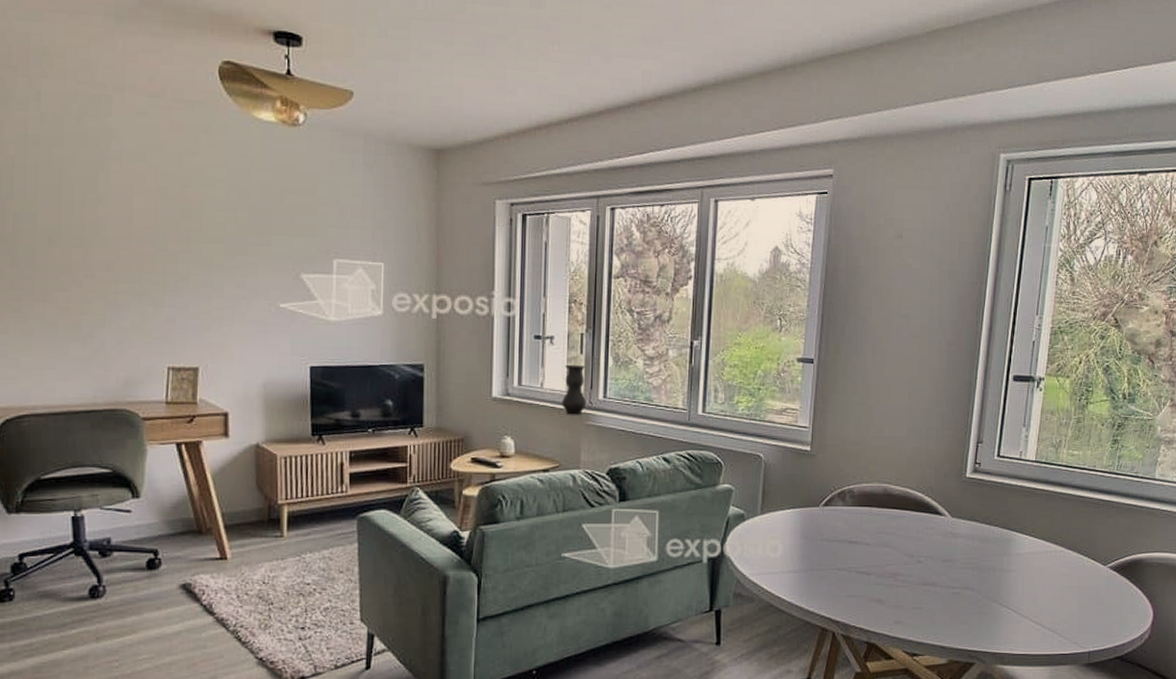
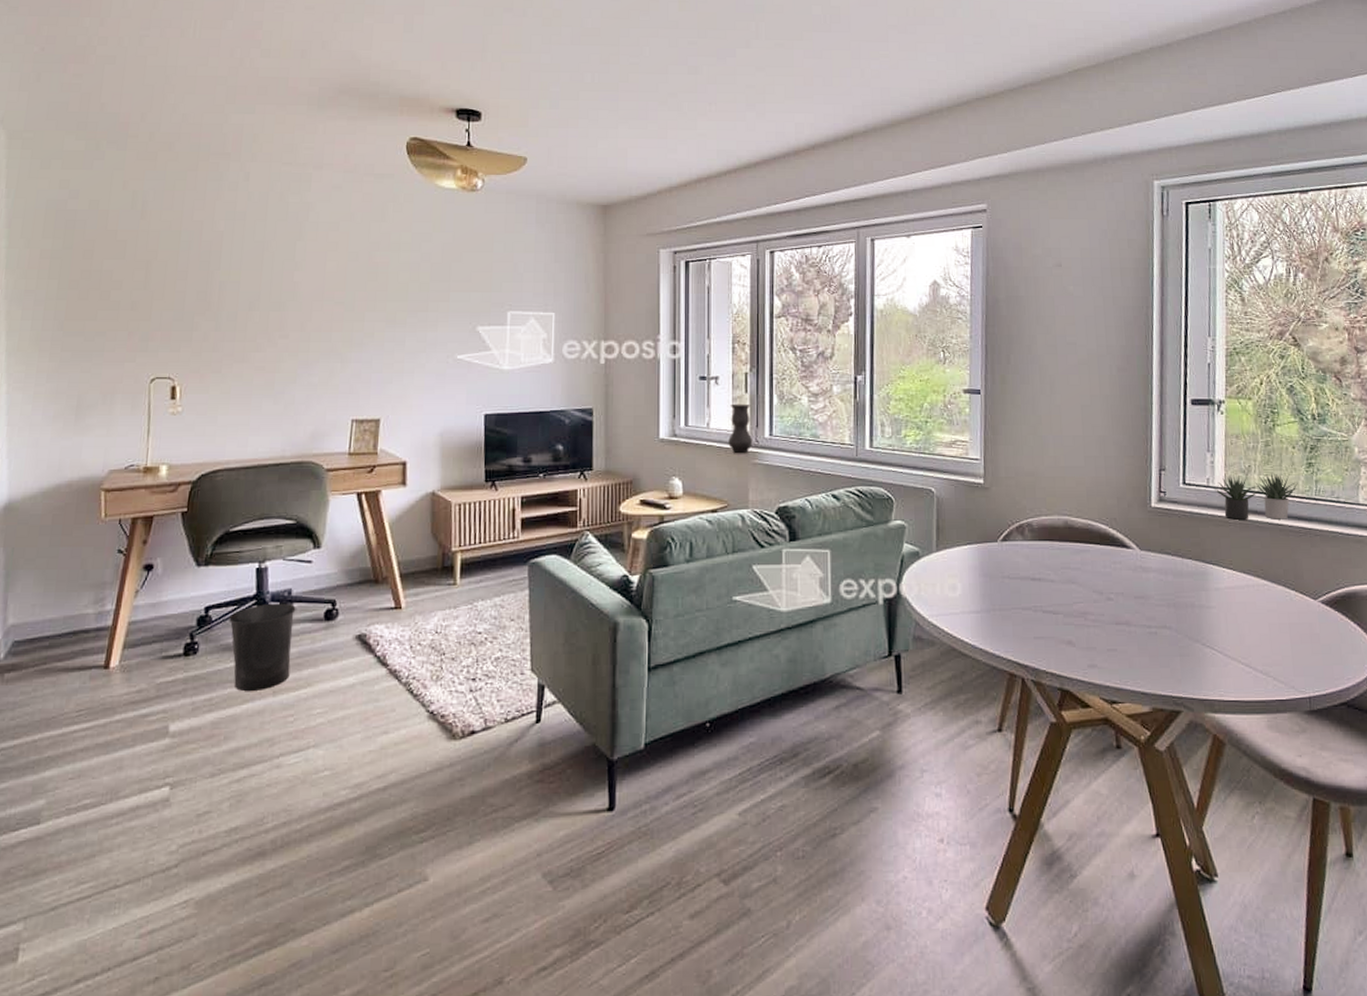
waste bin: none [45,551,116,637] -> present [229,603,296,691]
succulent plant: none [1025,448,1102,492] -> present [1213,473,1298,520]

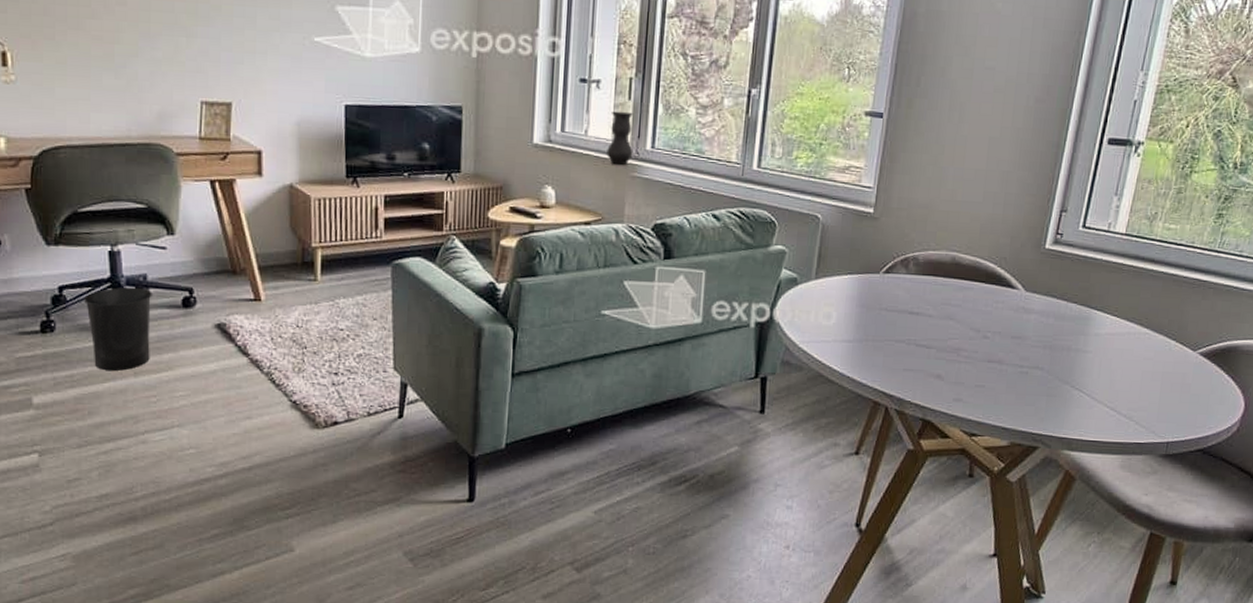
succulent plant: present [1213,473,1298,520] -> none [1113,221,1203,270]

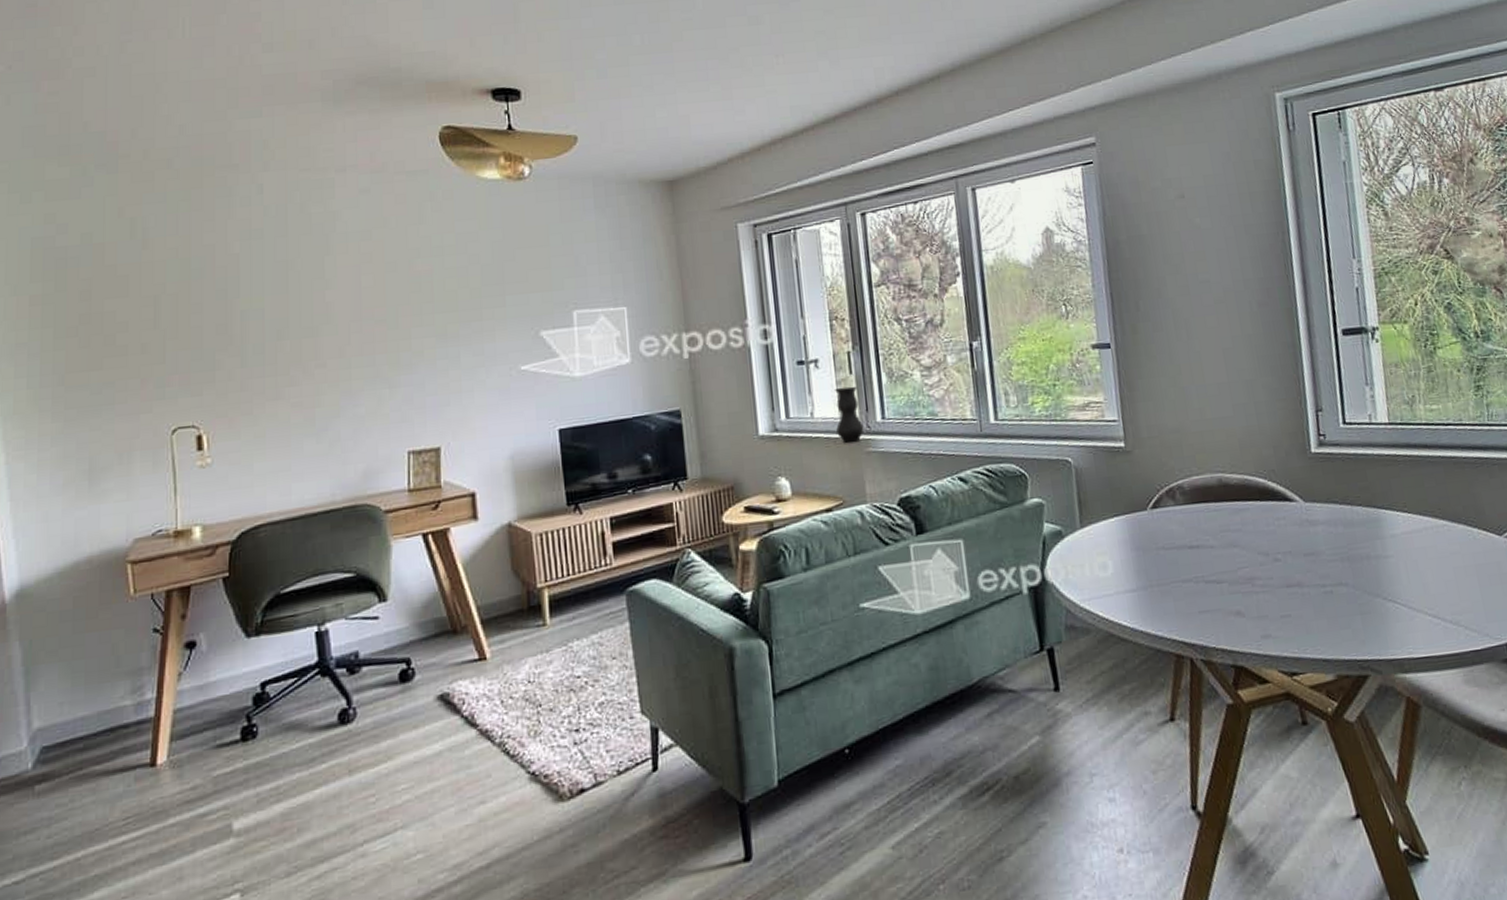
waste bin: present [84,287,152,371] -> none [290,668,366,774]

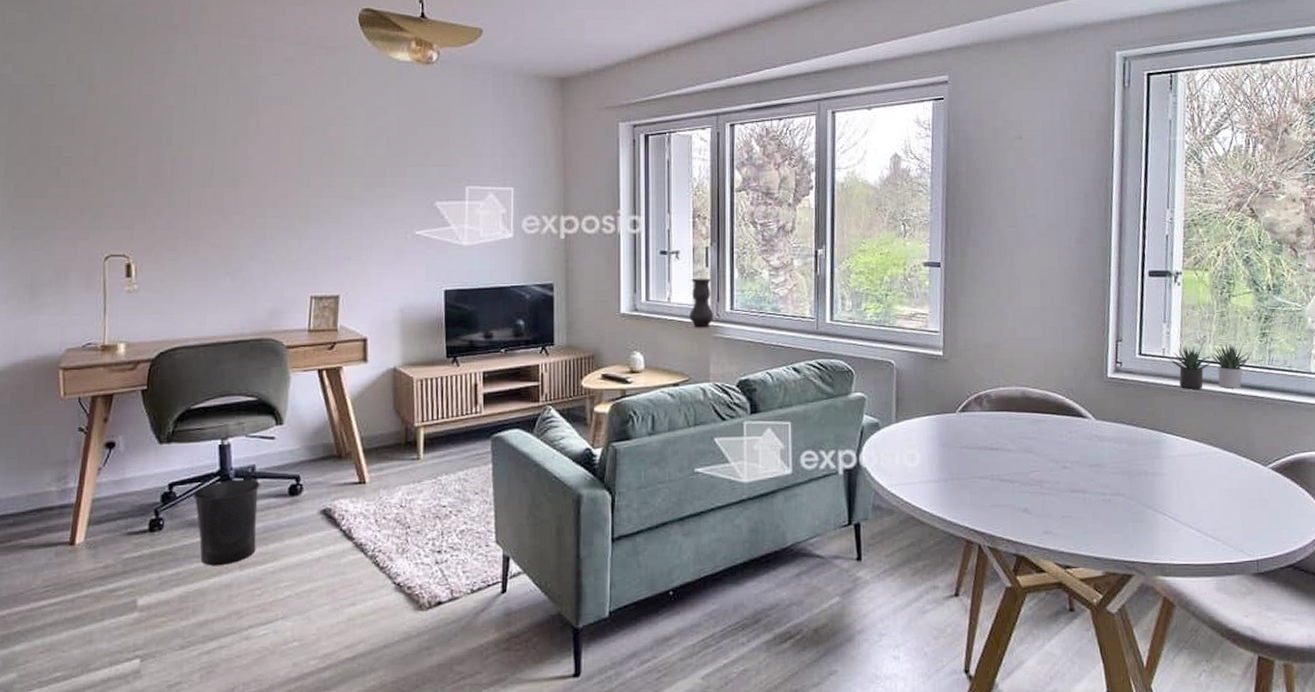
waste bin: none [290,668,366,774] -> present [193,479,260,565]
succulent plant: none [1376,401,1468,457] -> present [1169,343,1252,389]

